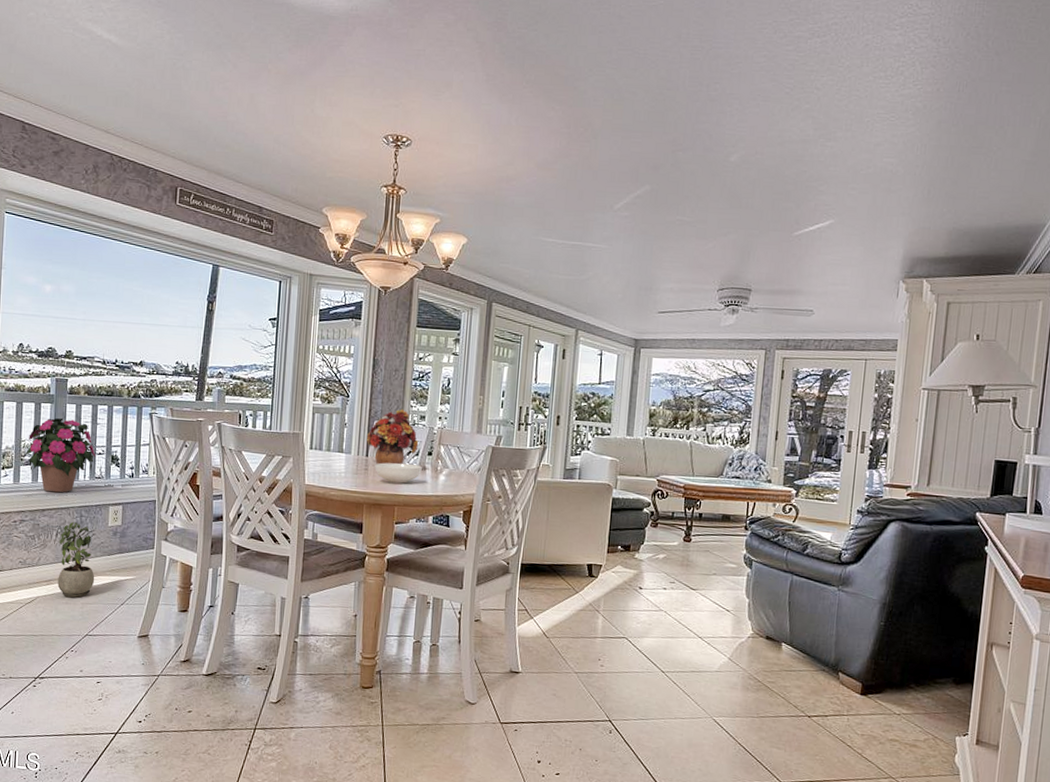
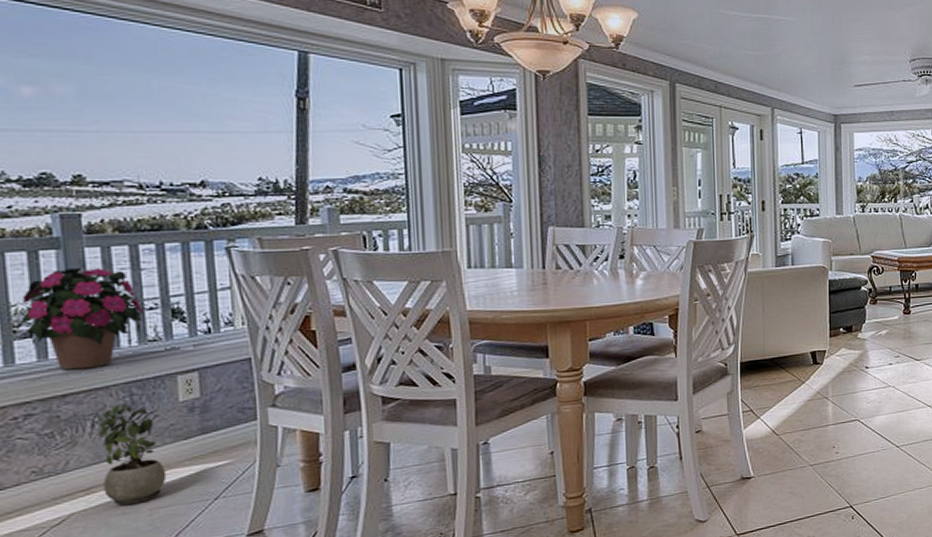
flower arrangement: present [367,409,419,465] -> none [541,210,607,276]
bowl: present [374,462,423,484] -> none [554,271,615,295]

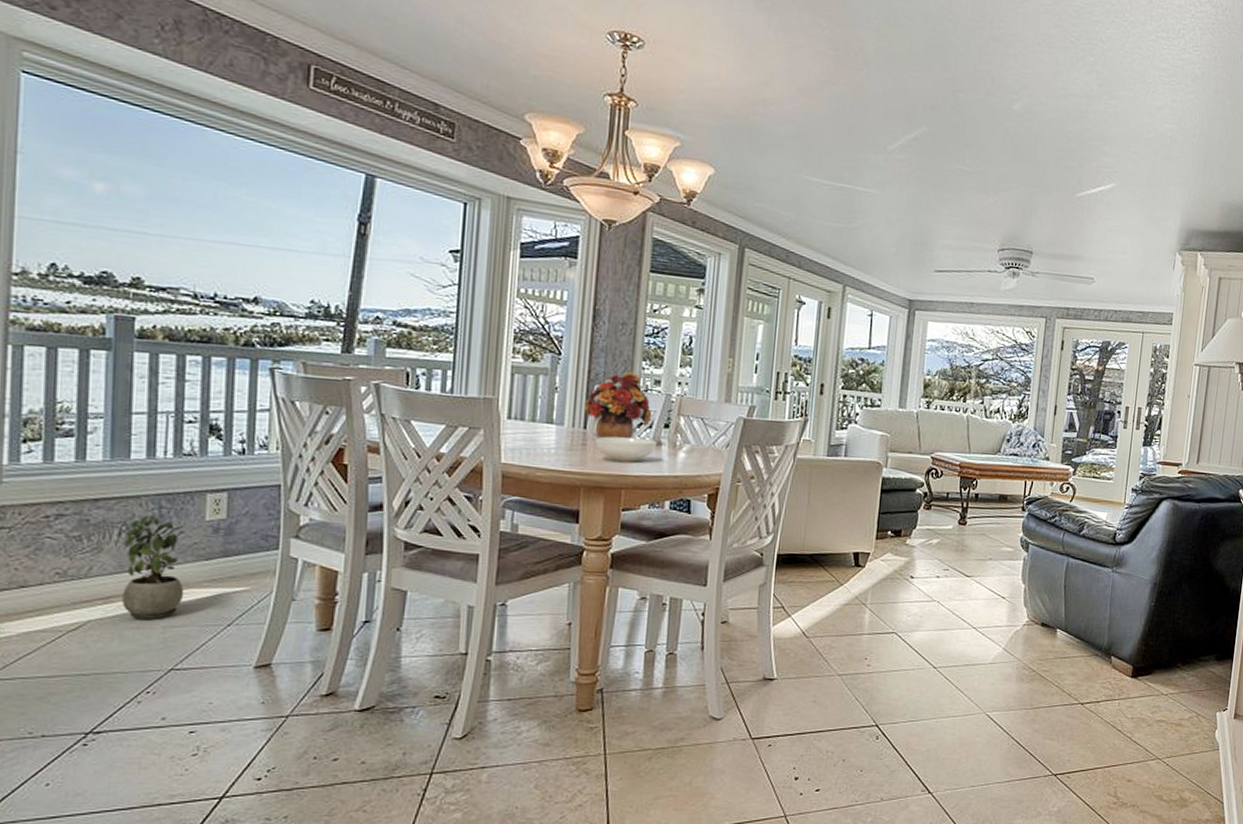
potted flower: present [16,267,145,371] -> none [60,371,183,476]
flower arrangement: none [541,210,607,276] -> present [585,371,653,440]
bowl: none [554,271,615,295] -> present [594,436,658,462]

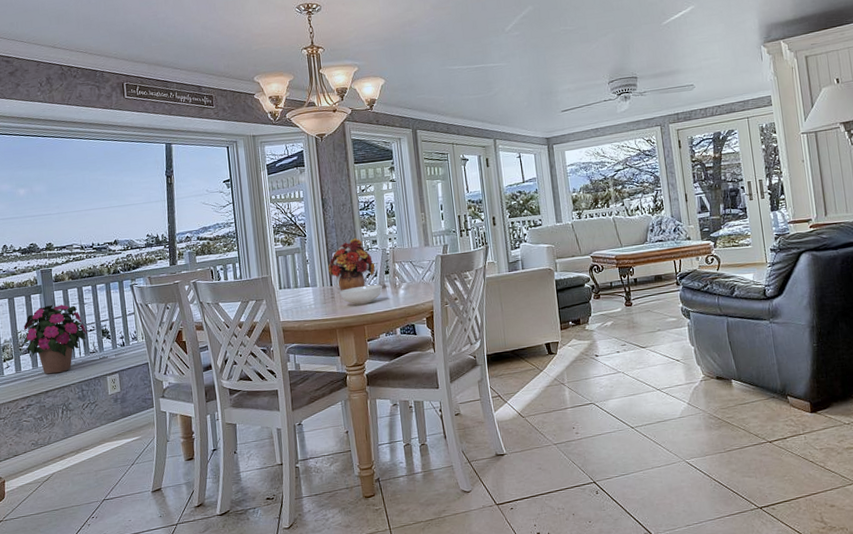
potted flower: none [60,371,183,476] -> present [21,304,87,375]
potted plant: present [122,515,184,620] -> none [66,396,104,469]

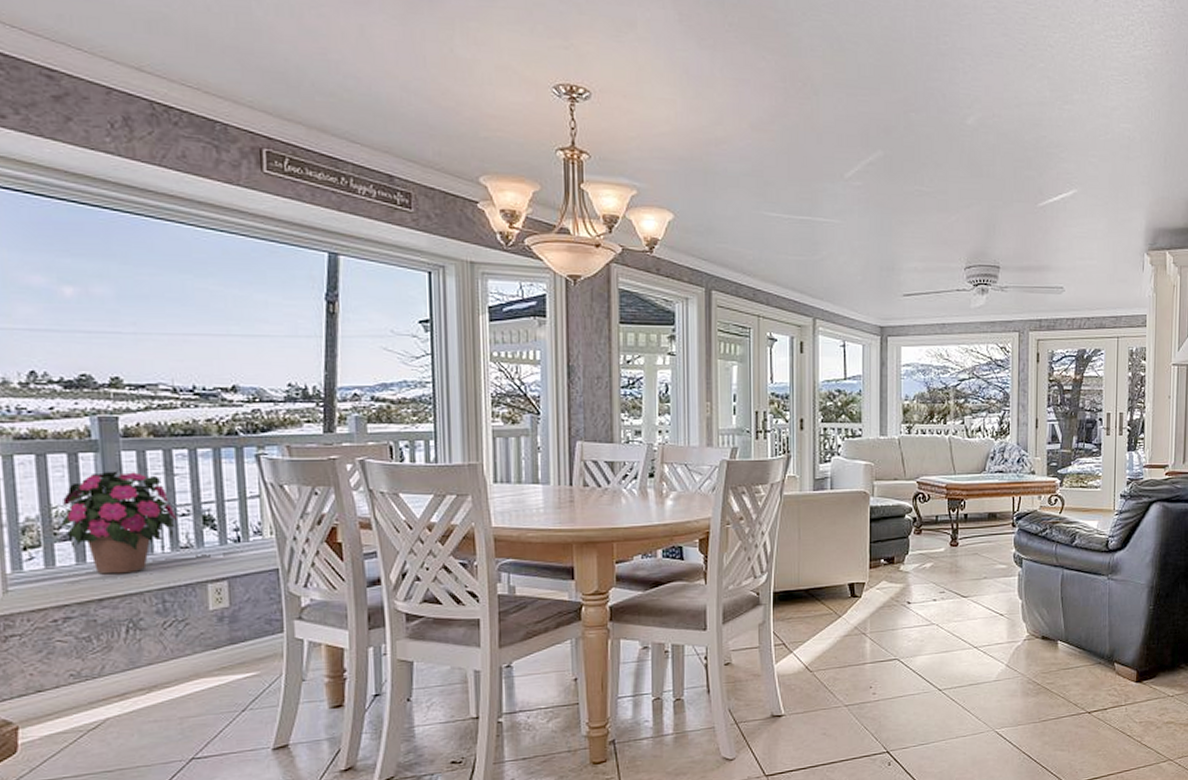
flower arrangement: present [328,237,376,291] -> none [569,424,636,494]
bowl: present [339,284,383,305] -> none [581,490,645,514]

